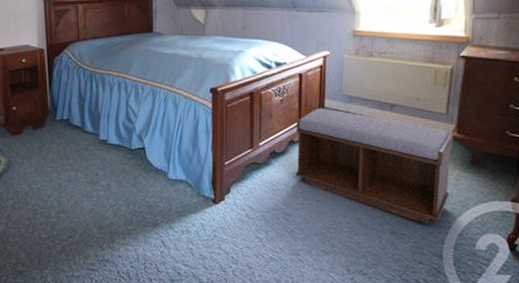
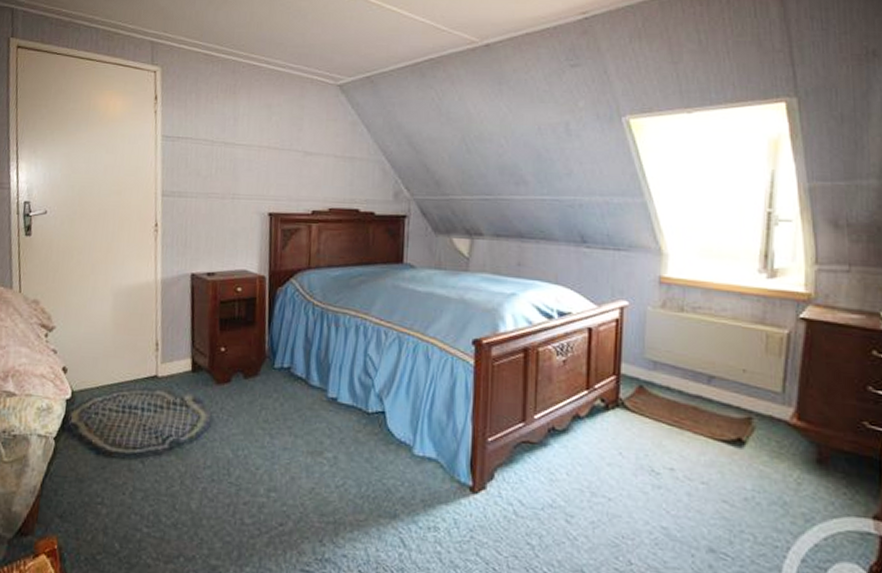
bench: present [295,108,454,225] -> none [580,374,793,543]

